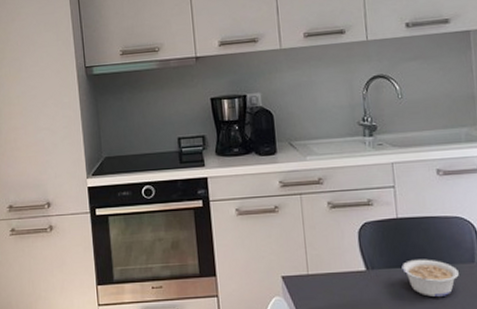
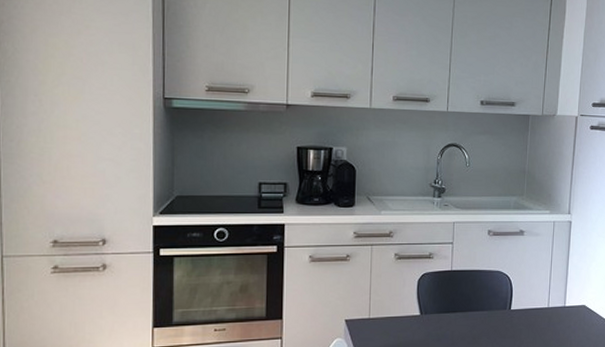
legume: present [402,259,459,297] -> none [450,306,493,338]

